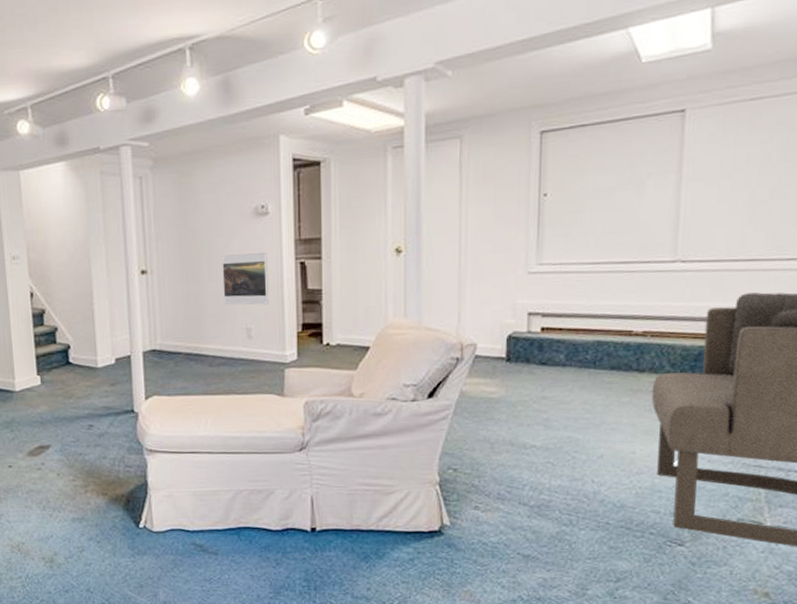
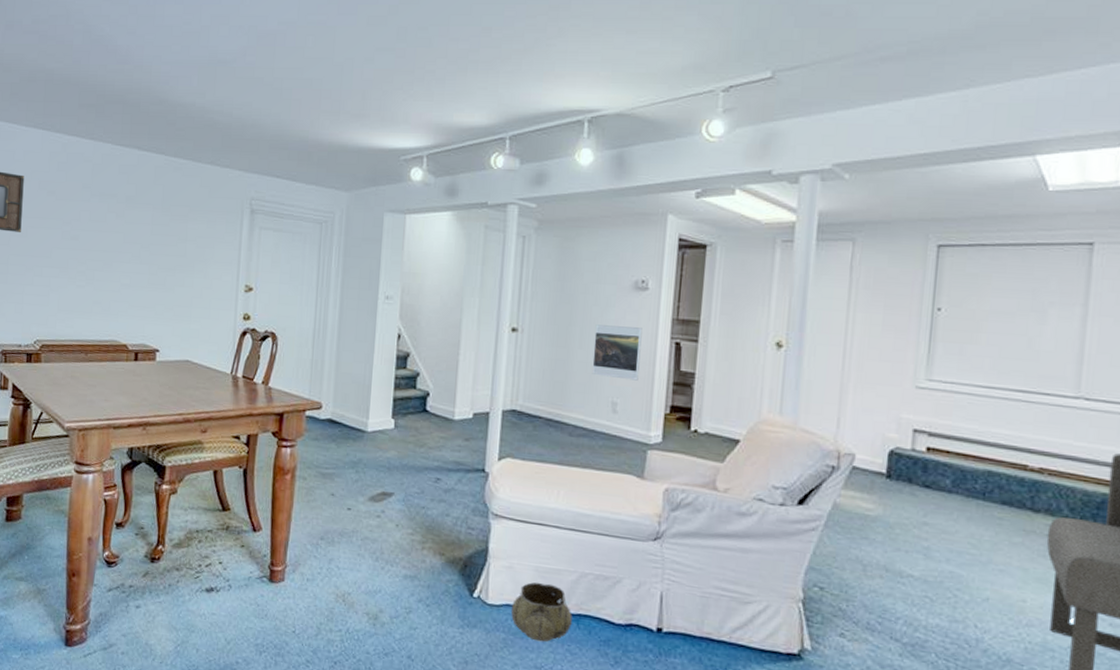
decorative bowl: none [176,504,233,557] -> present [511,582,572,642]

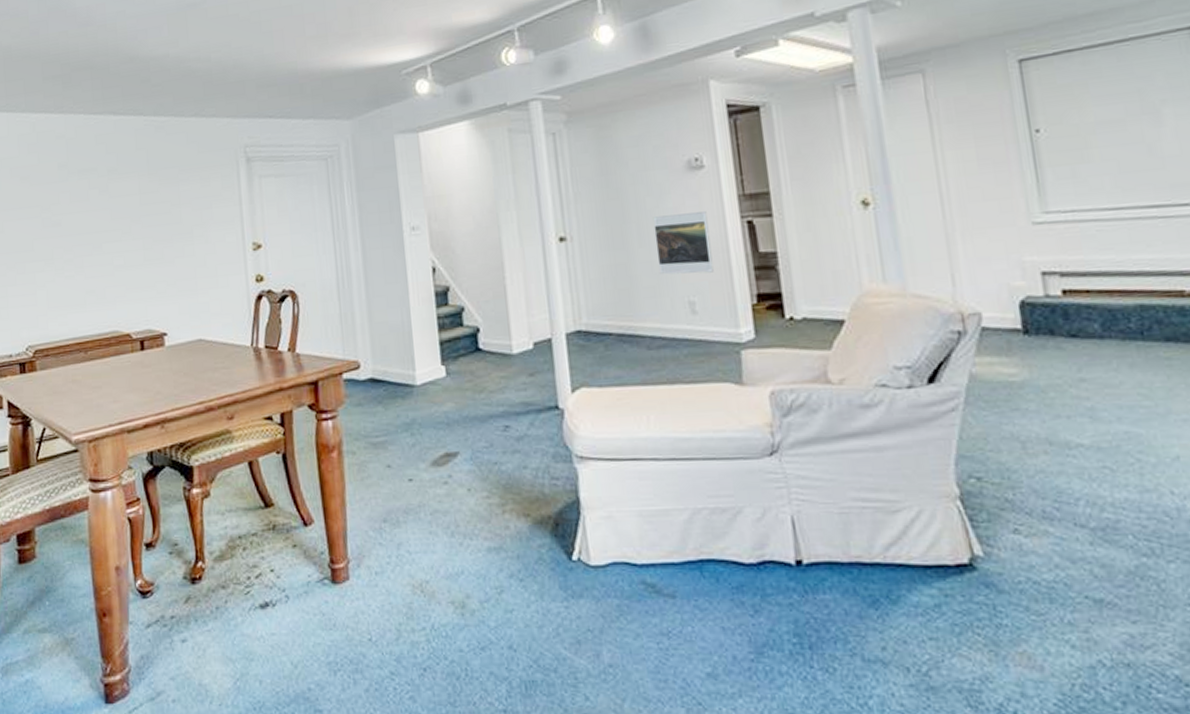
decorative bowl: present [511,582,572,642] -> none [620,528,694,602]

